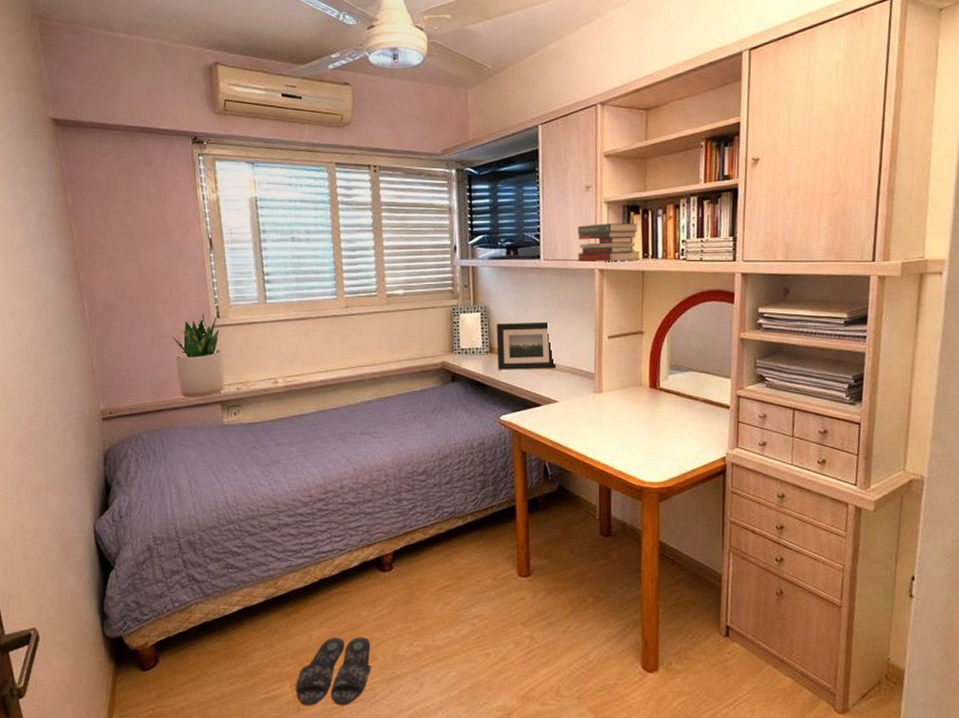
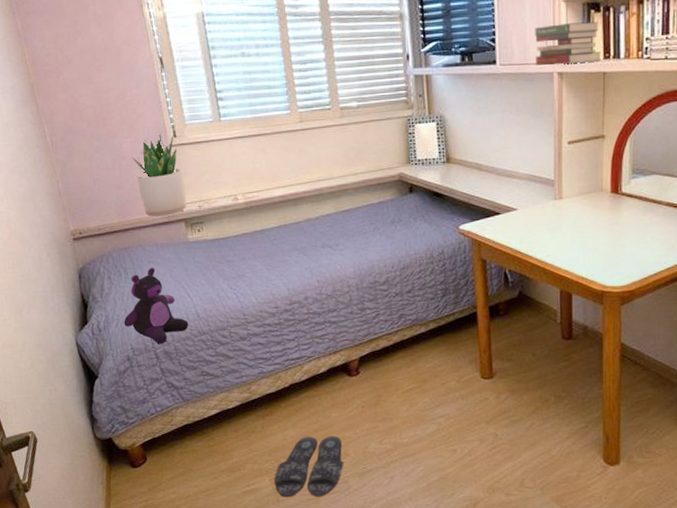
stuffed animal: none [147,450,217,534] -> present [123,267,189,344]
picture frame: present [496,321,556,370] -> none [452,129,515,180]

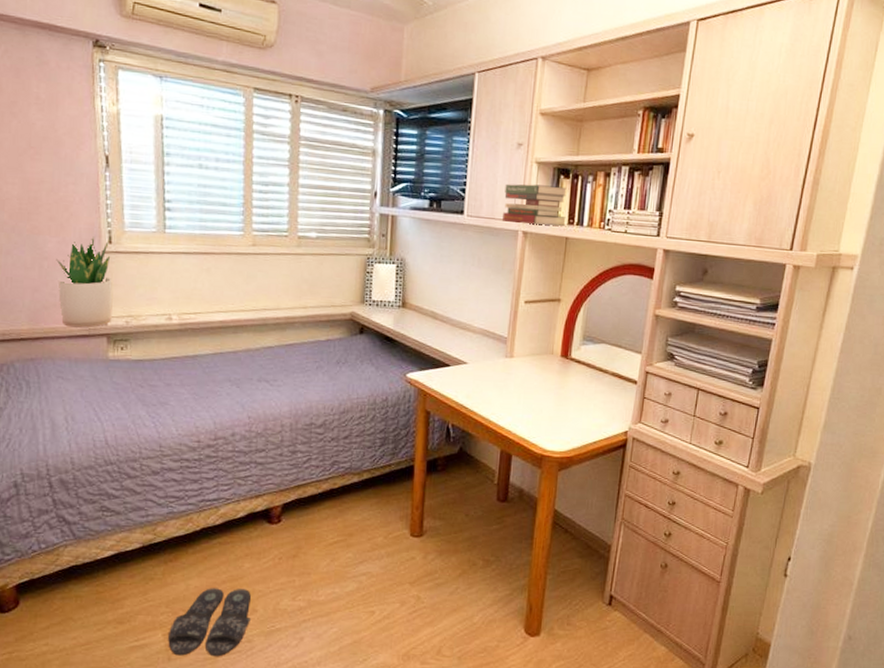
stuffed animal: present [123,267,189,344] -> none [16,383,94,472]

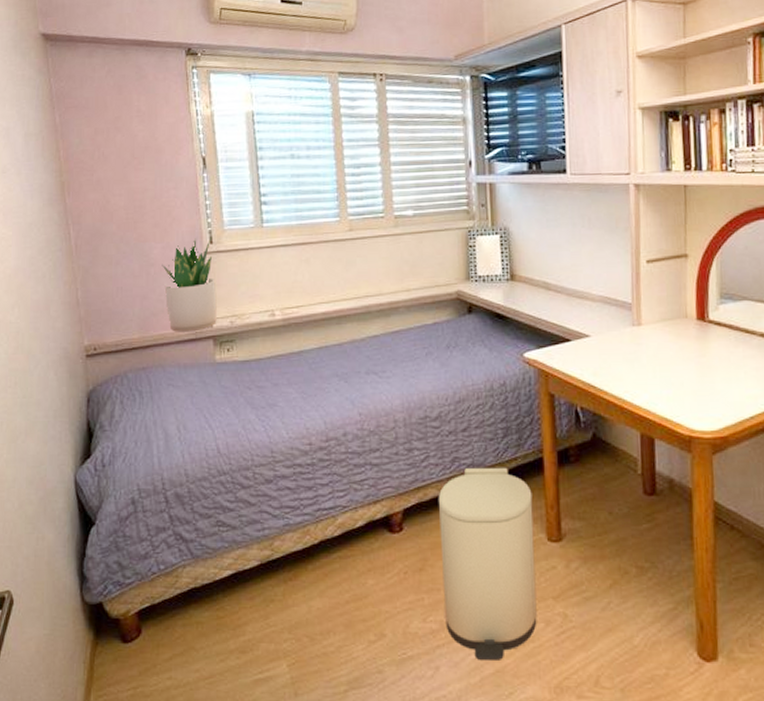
slippers: present [168,588,251,657] -> none [293,609,379,691]
pedal bin: none [312,471,401,633] -> present [438,468,537,660]
books: present [503,183,567,227] -> none [608,130,682,176]

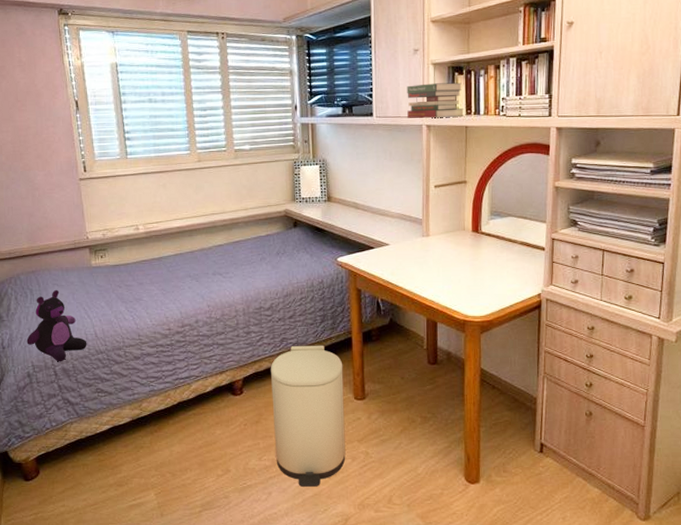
stuffed animal: none [132,391,207,485] -> present [26,289,87,362]
planter: present [162,236,217,332] -> none [44,166,92,243]
books: none [608,130,682,176] -> present [407,82,464,119]

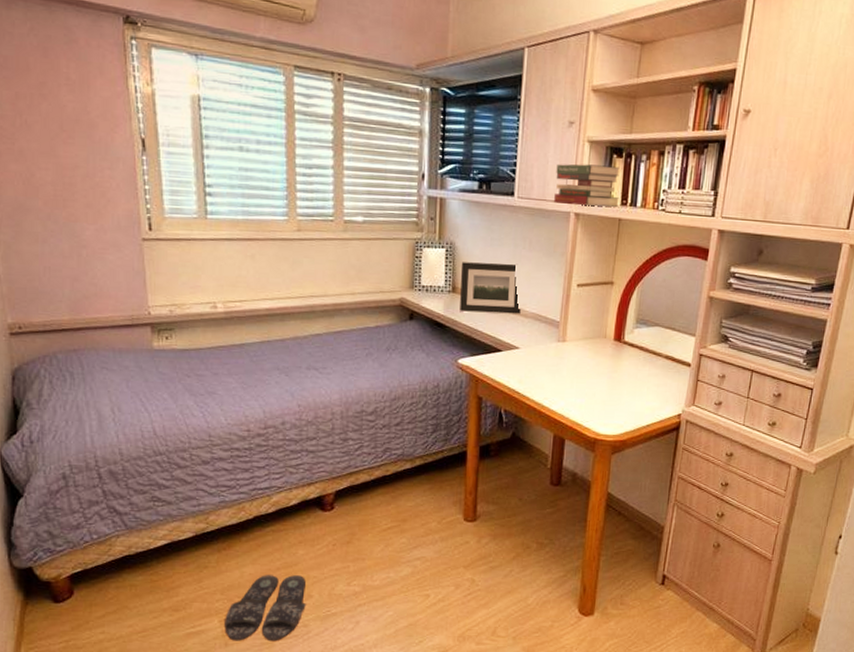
stuffed animal: present [26,289,87,362] -> none [63,374,143,463]
slippers: none [159,452,225,512] -> present [224,575,306,642]
pedal bin: present [270,346,346,487] -> none [367,458,454,616]
picture frame: none [333,173,388,217] -> present [460,262,521,314]

